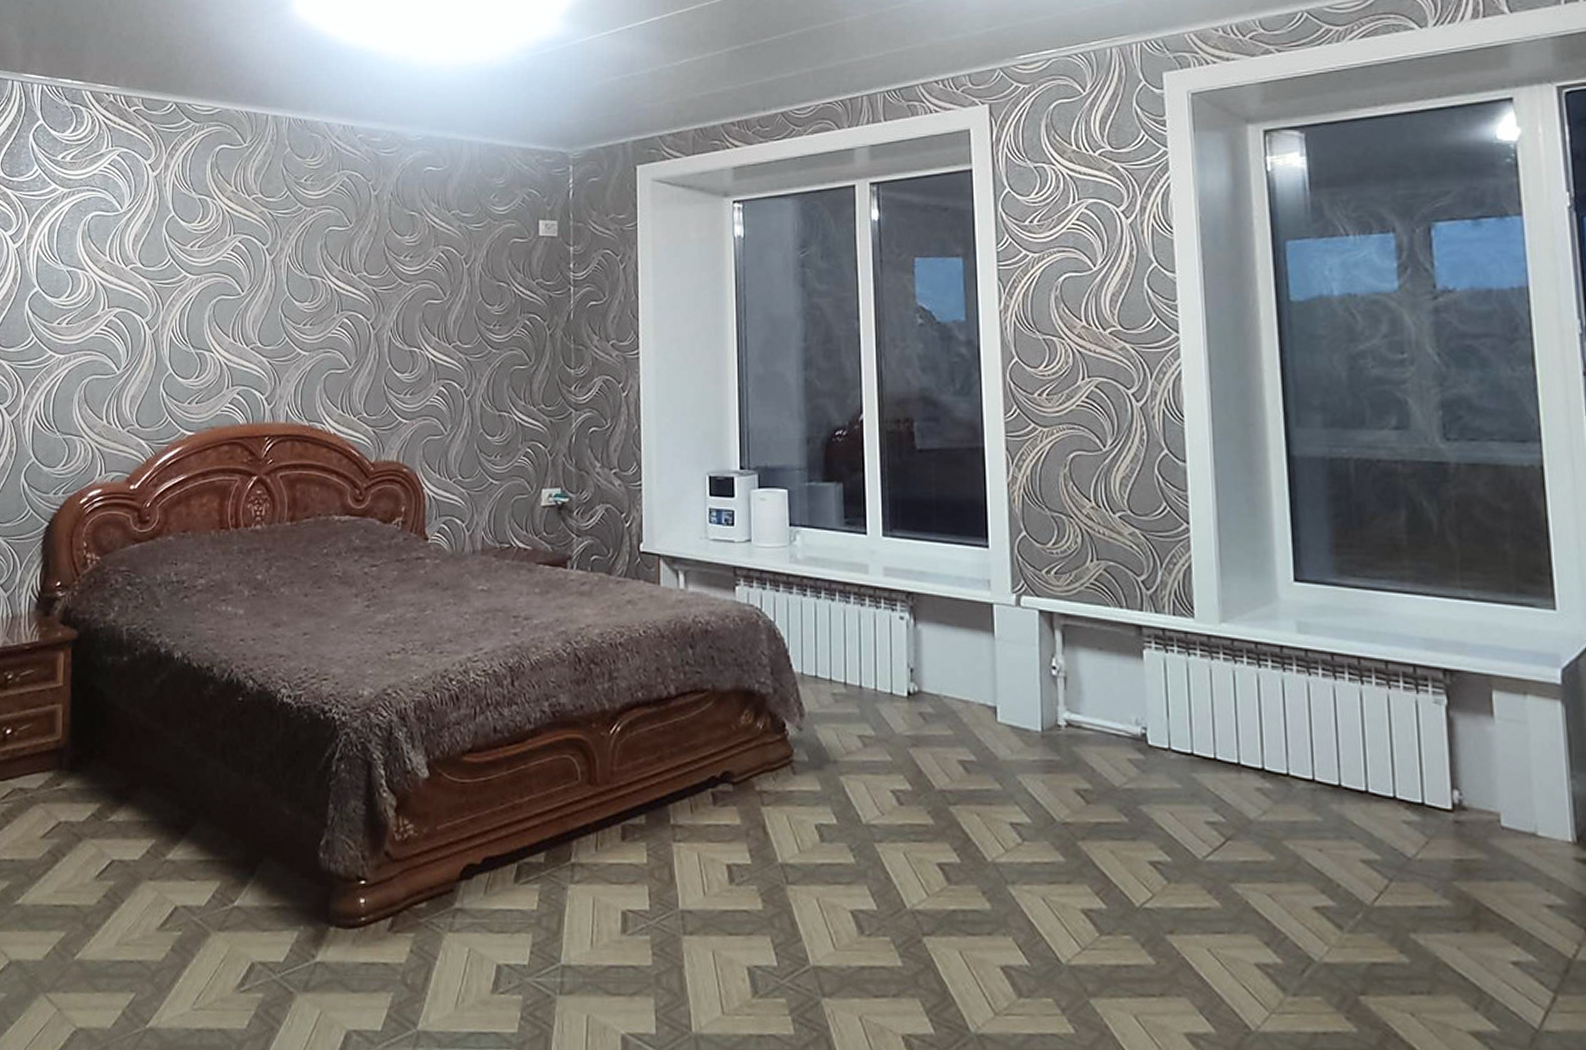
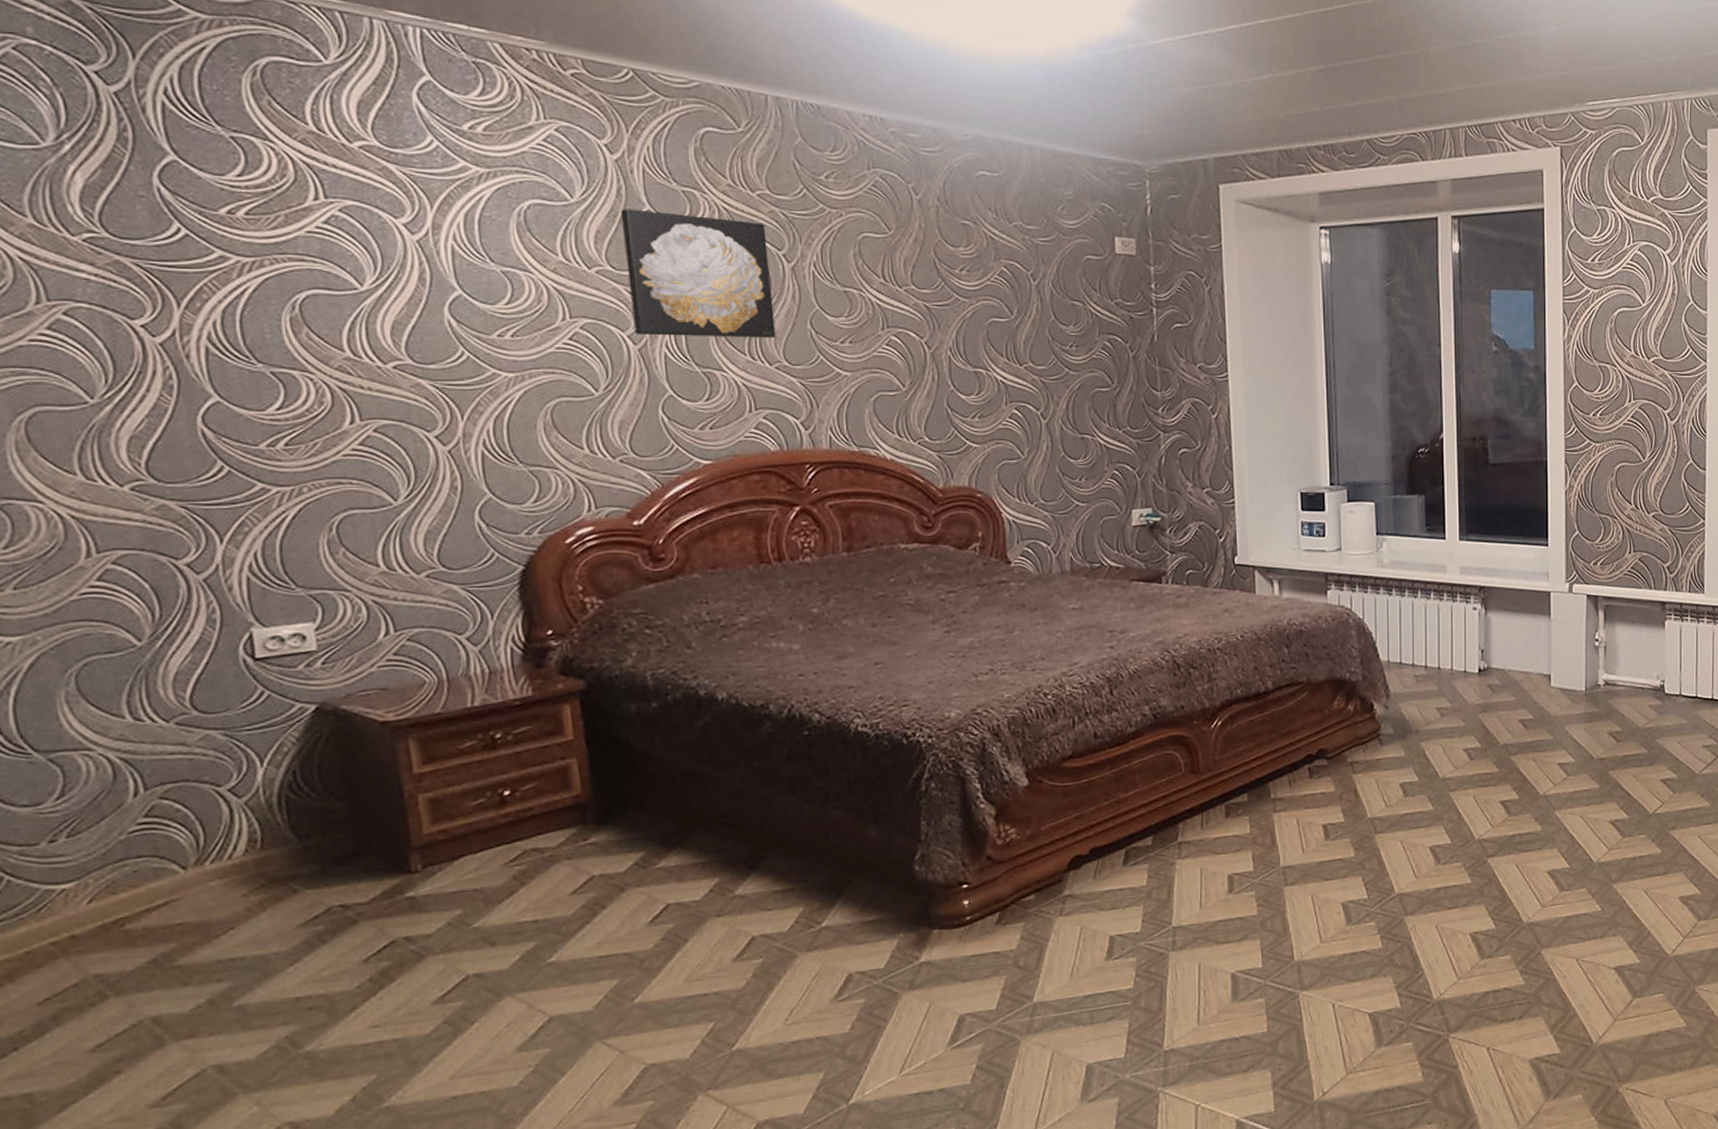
wall art: none [151,215,256,323] -> present [620,209,776,339]

